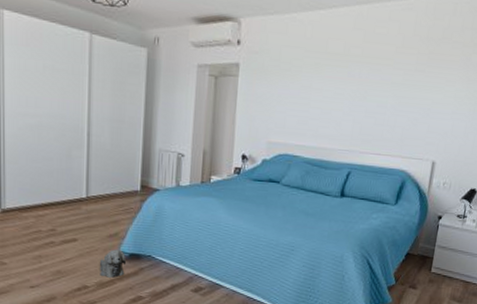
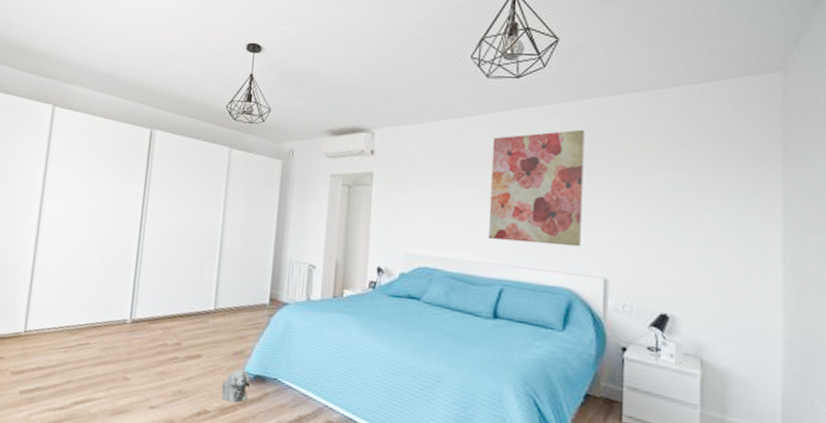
wall art: none [341,26,434,135] -> present [487,129,585,247]

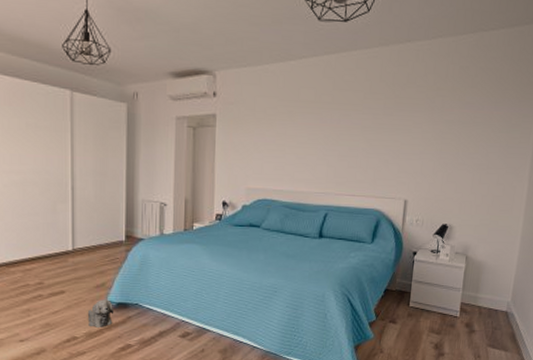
wall art: present [487,129,585,247] -> none [316,72,398,175]

